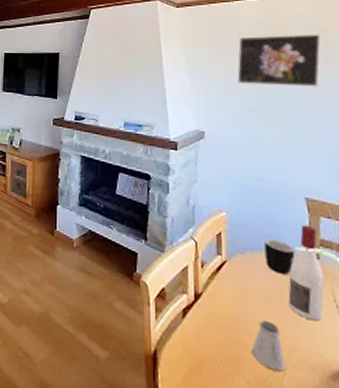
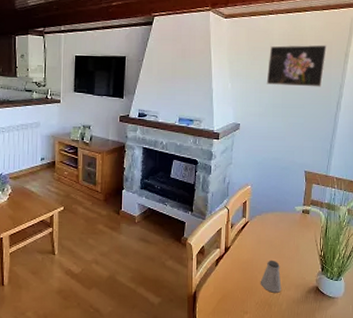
mug: present [264,239,295,275] -> none [275,203,294,227]
wine bottle: present [288,224,325,322] -> none [287,190,311,256]

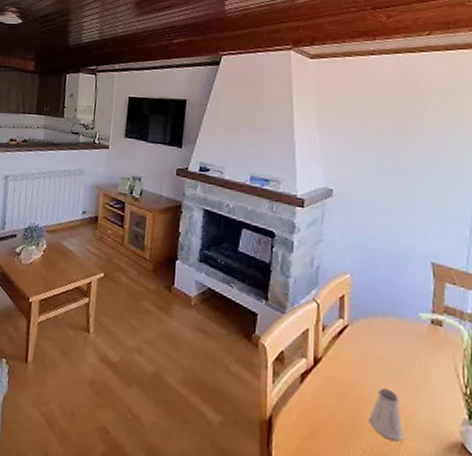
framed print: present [266,44,328,87] -> none [368,93,457,149]

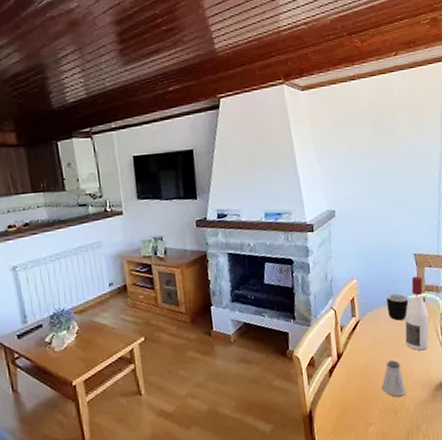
mug: none [388,304,419,341] -> present [386,293,409,321]
wine bottle: none [409,290,447,391] -> present [405,276,429,351]

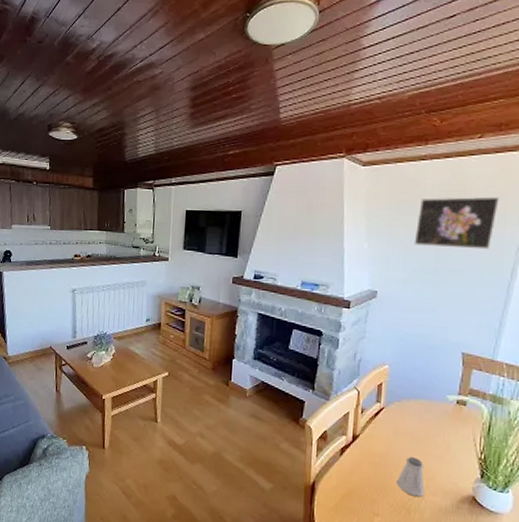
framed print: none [357,107,421,161] -> present [414,196,501,250]
mug: present [386,293,409,321] -> none [419,389,446,419]
wine bottle: present [405,276,429,351] -> none [434,376,469,457]

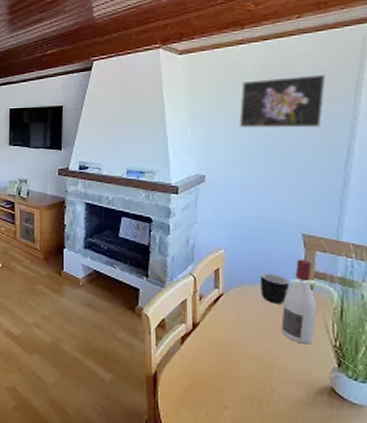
saltshaker: present [396,456,425,497] -> none [244,344,276,388]
mug: none [419,389,446,419] -> present [260,273,290,304]
wine bottle: none [434,376,469,457] -> present [281,259,317,345]

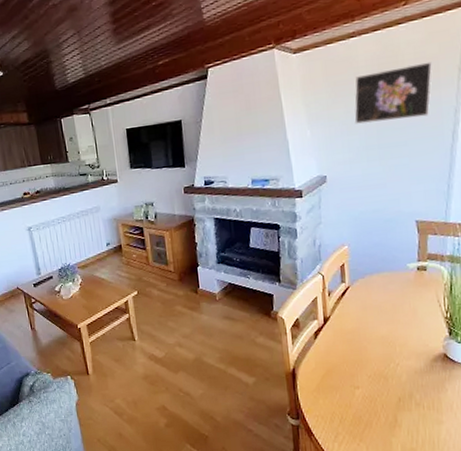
mug: present [260,273,290,304] -> none [381,261,407,289]
wine bottle: present [281,259,317,345] -> none [401,244,431,321]

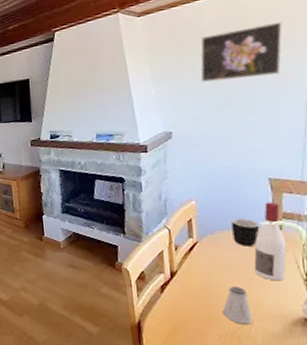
saltshaker: none [371,327,399,364] -> present [222,285,253,324]
mug: none [381,261,407,289] -> present [231,218,260,246]
wine bottle: none [401,244,431,321] -> present [254,202,287,281]

